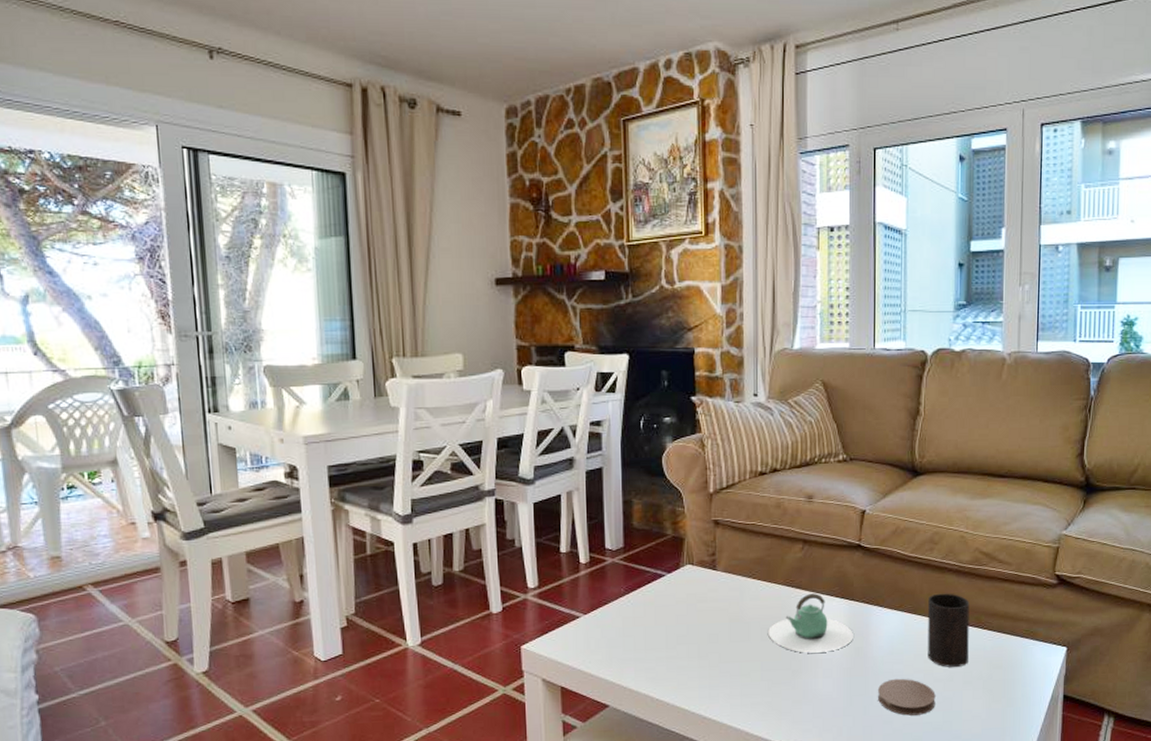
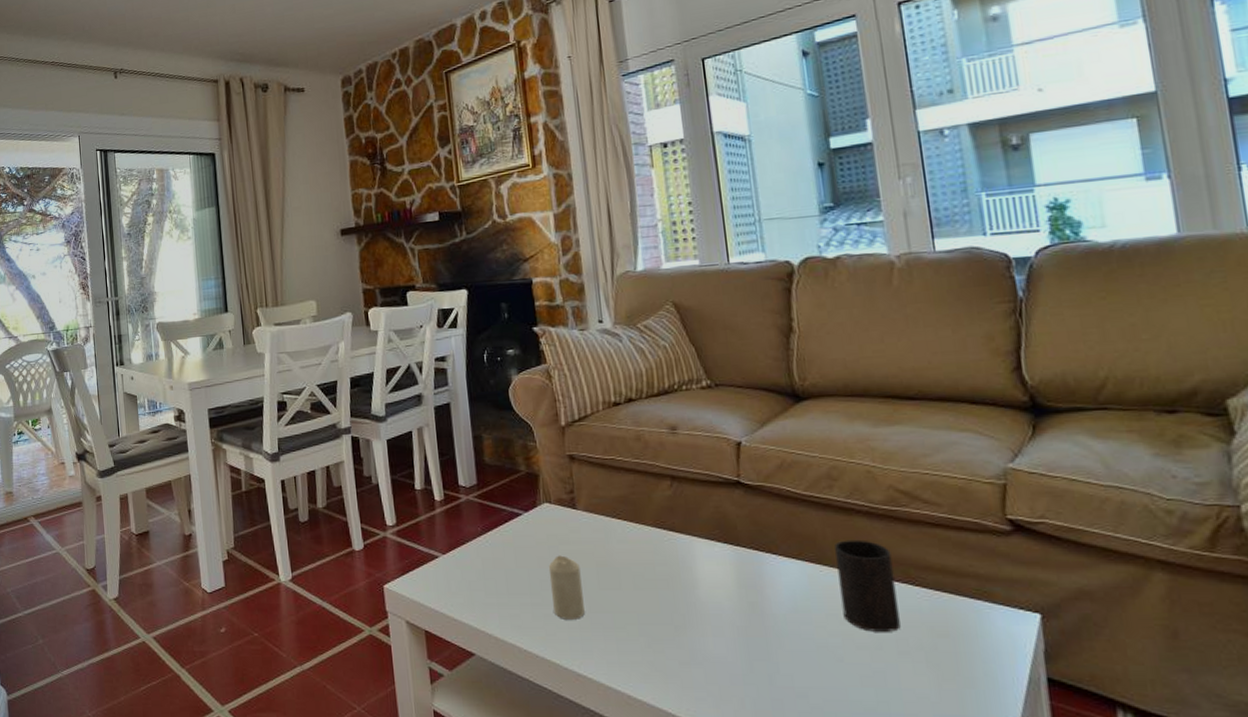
candle: none [685,612,715,670] -> present [548,555,585,619]
teapot: present [768,593,853,653] -> none [641,537,745,606]
coaster: present [878,678,936,716] -> none [784,642,863,690]

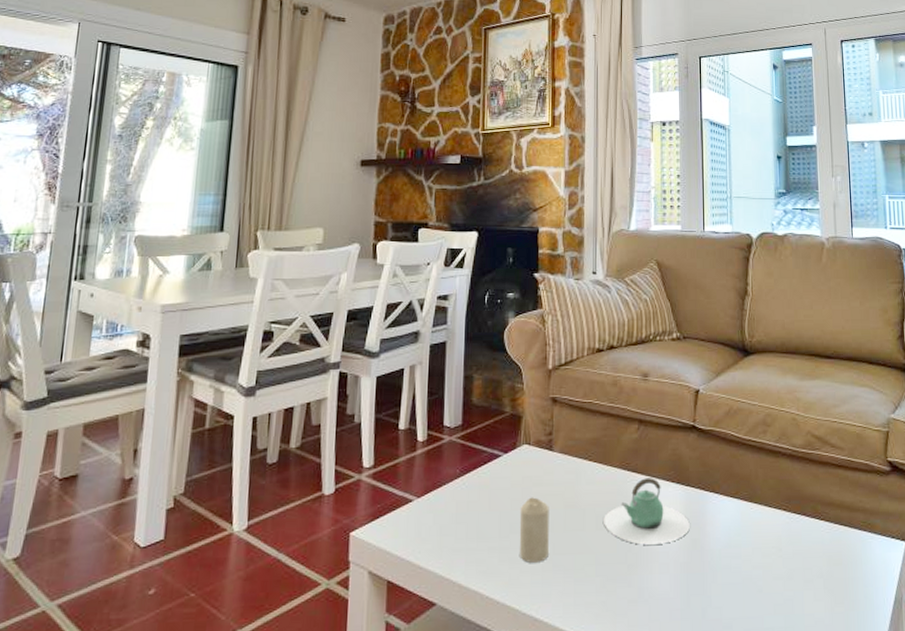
teapot: none [641,537,745,606] -> present [604,478,690,545]
cup: present [834,539,901,632] -> none [764,479,807,563]

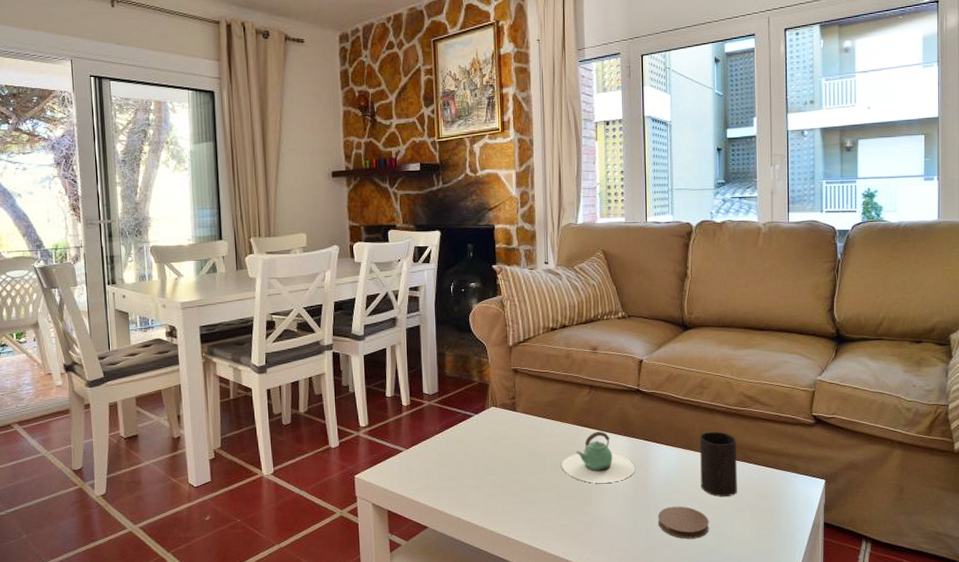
candle: present [519,497,549,563] -> none [491,447,517,497]
coaster: none [716,575,776,620] -> present [658,506,709,539]
cup: none [764,479,807,563] -> present [700,431,737,497]

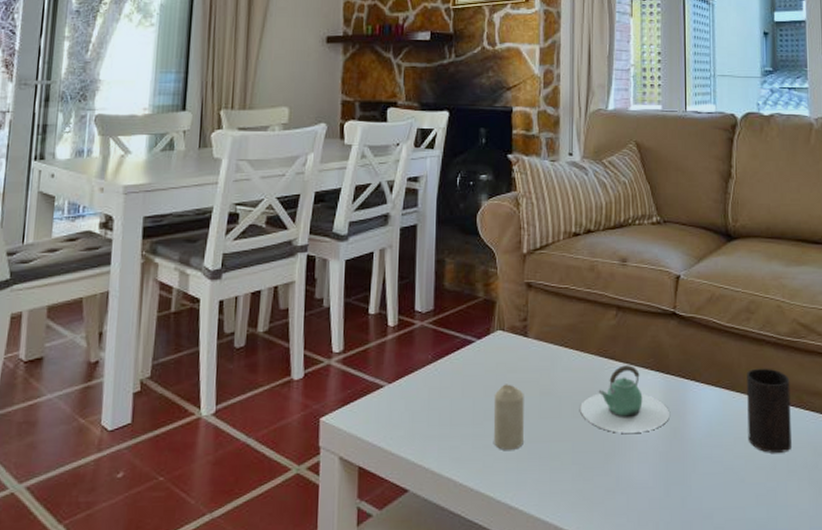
candle: none [491,447,517,497] -> present [493,384,524,450]
coaster: present [658,506,709,539] -> none [697,465,759,510]

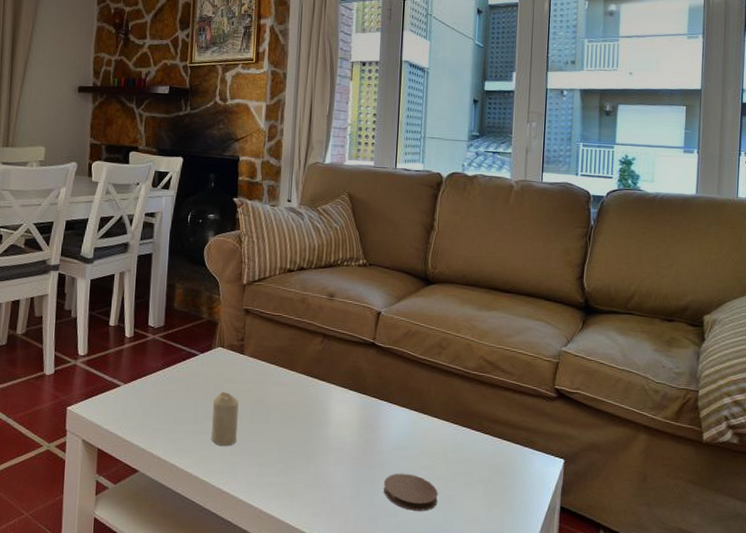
teapot: present [580,365,669,433] -> none [286,384,364,441]
coaster: none [697,465,759,510] -> present [384,473,438,511]
cup: present [747,368,792,453] -> none [432,395,473,468]

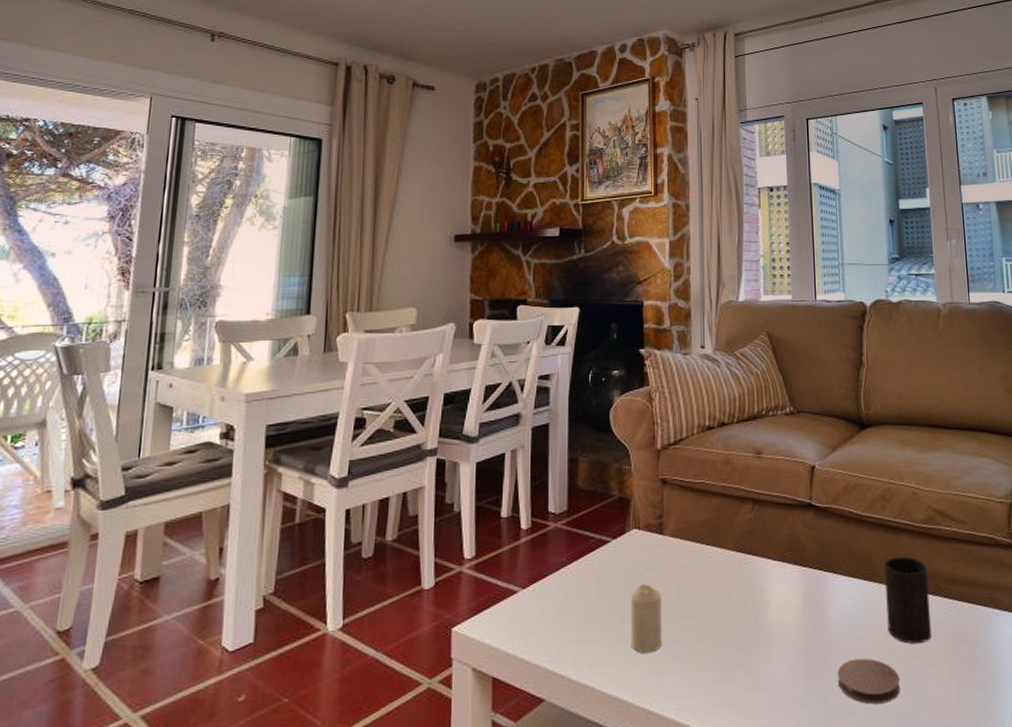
cup: none [432,395,473,468] -> present [884,556,931,644]

